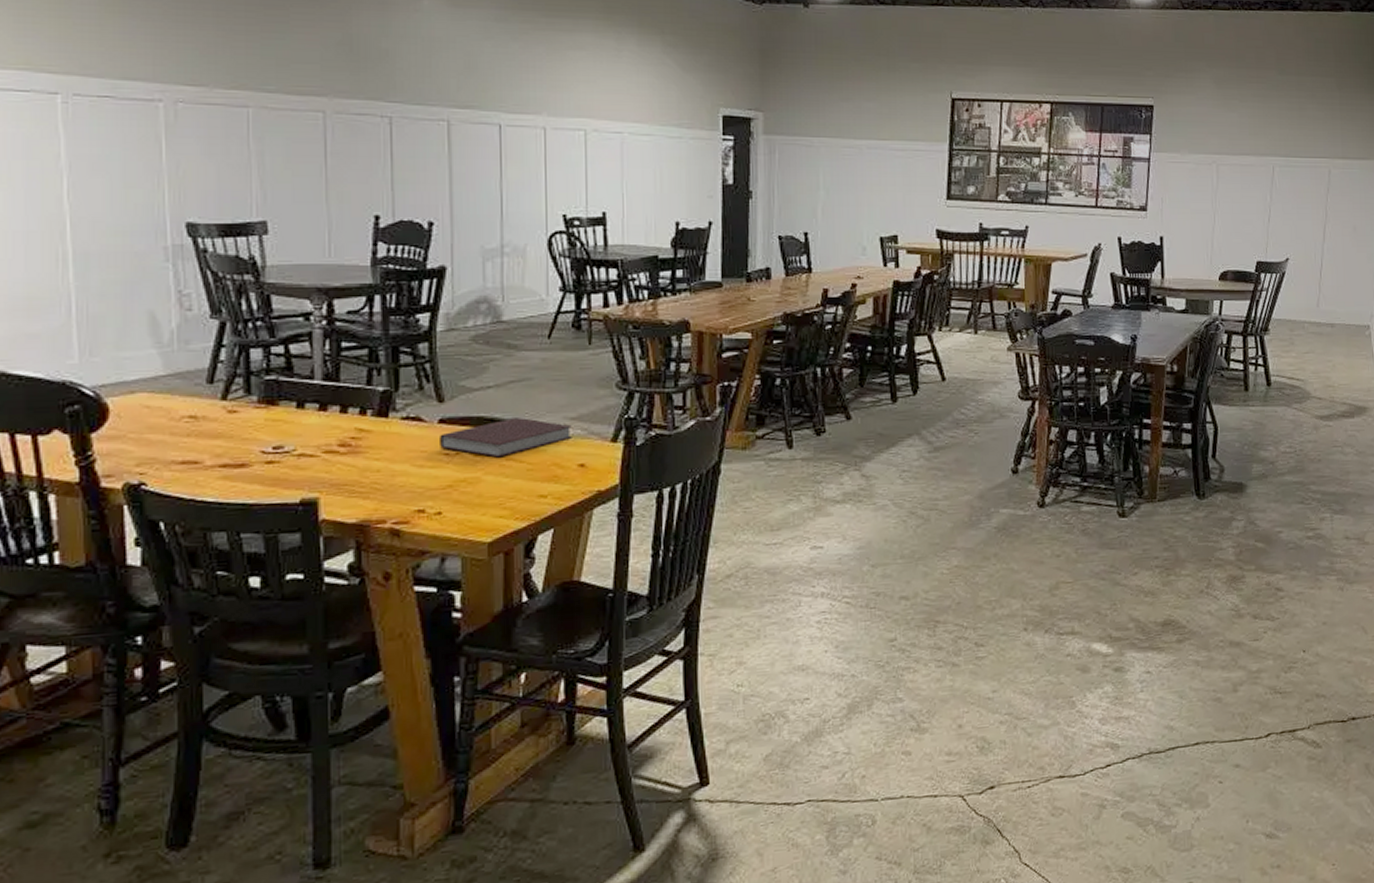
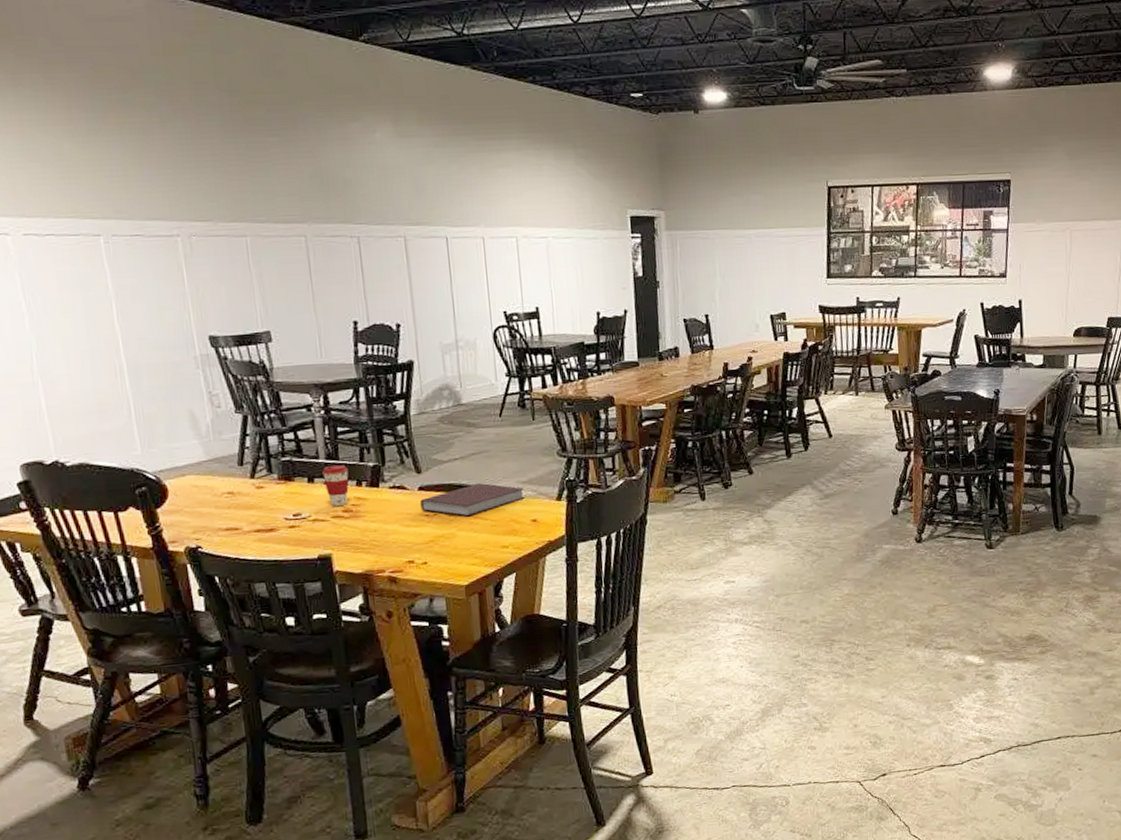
coffee cup: none [317,387,350,438] -> present [322,464,349,506]

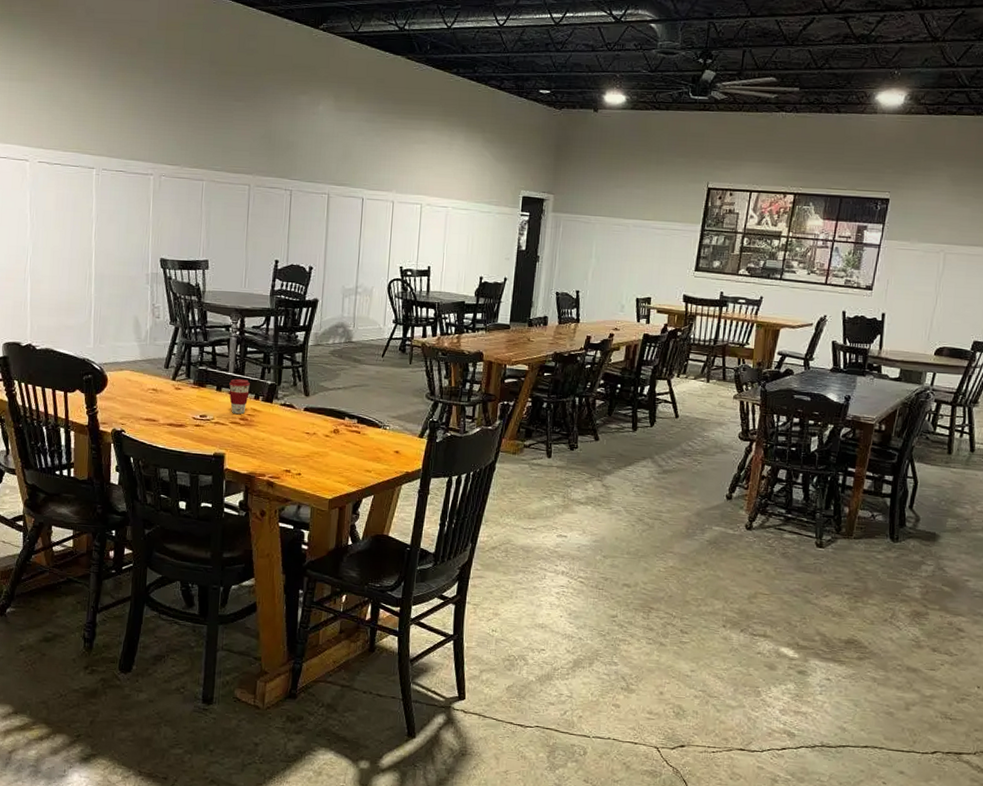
notebook: present [420,483,525,517] -> none [304,412,393,440]

